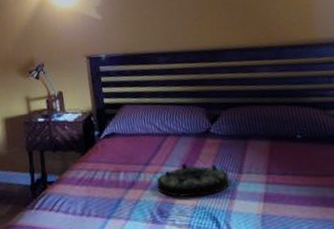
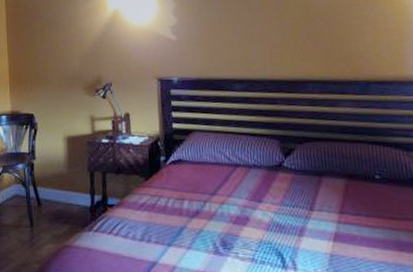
serving tray: present [157,163,231,198] -> none [222,196,300,231]

